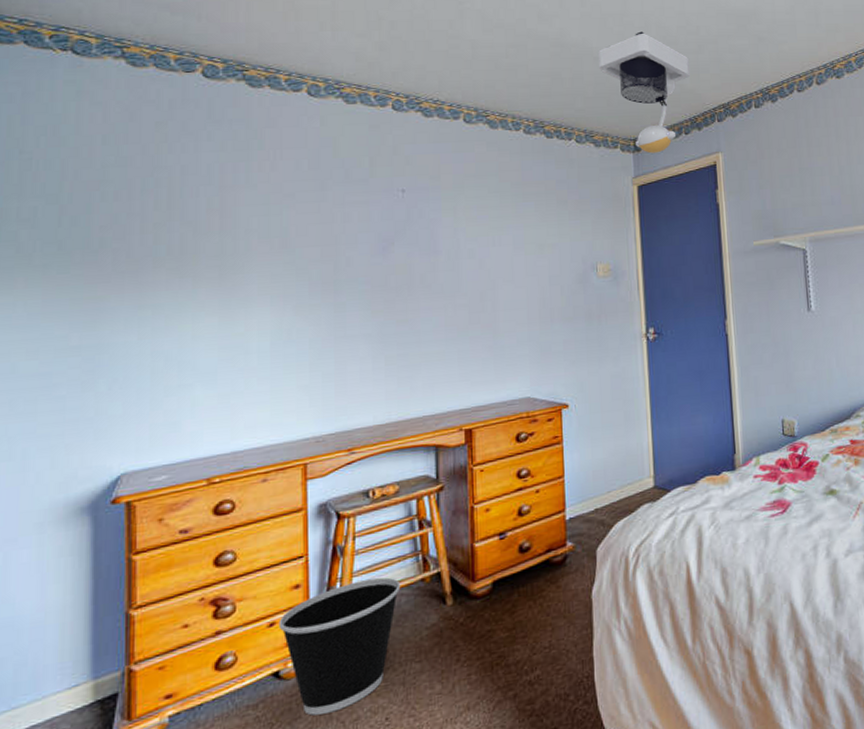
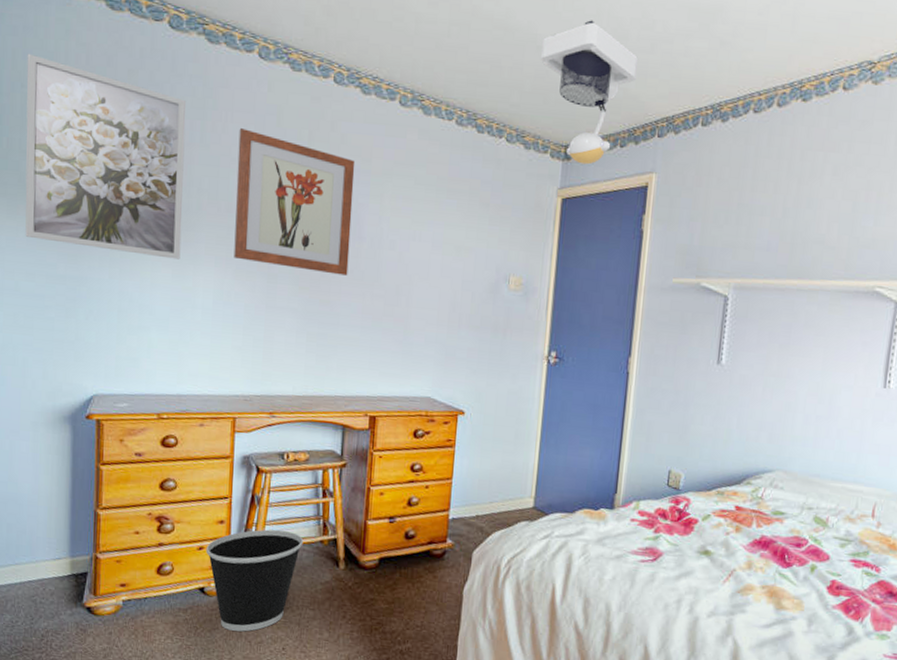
wall art: none [25,118,228,312] -> present [25,53,186,260]
wall art: none [291,164,426,295] -> present [234,128,356,276]

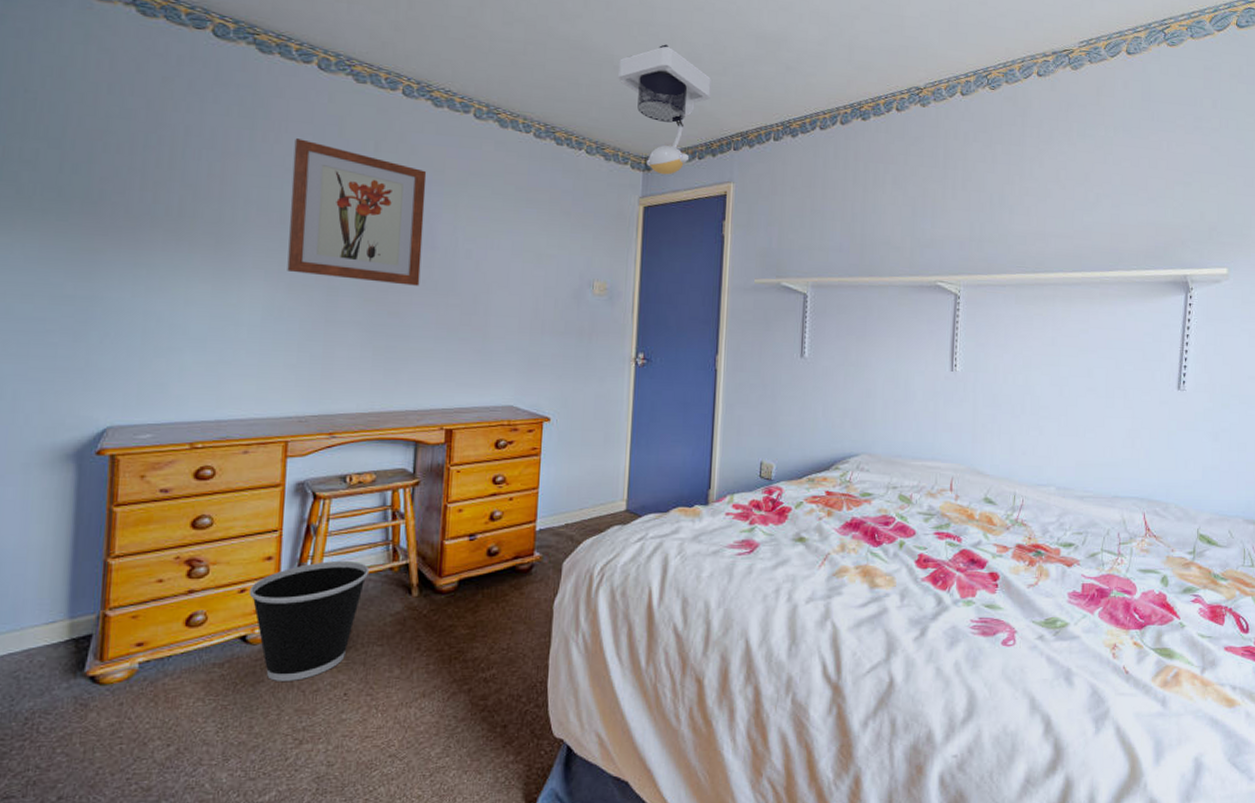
wall art: present [25,53,186,260] -> none [22,57,232,275]

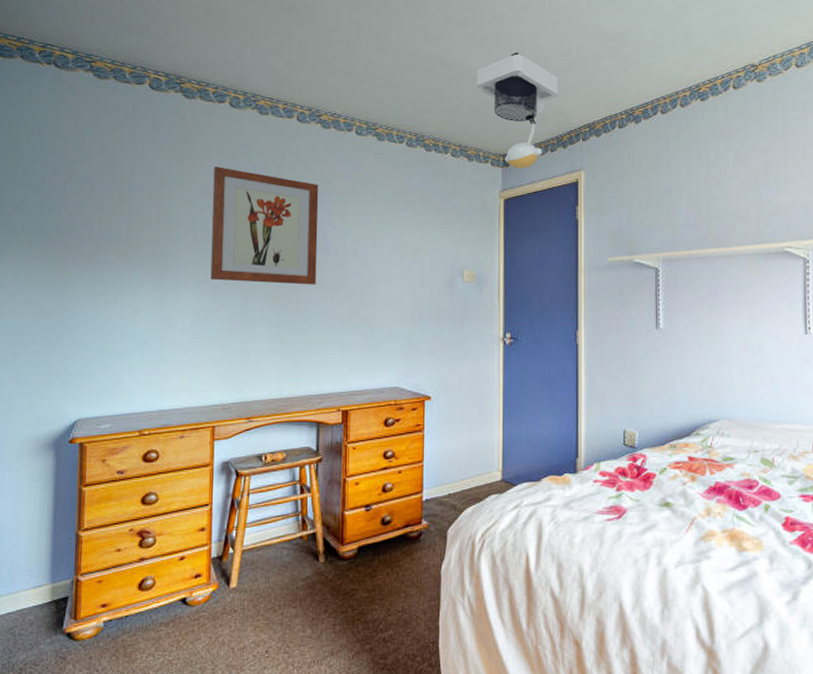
wastebasket: present [249,561,370,681] -> none [187,531,284,639]

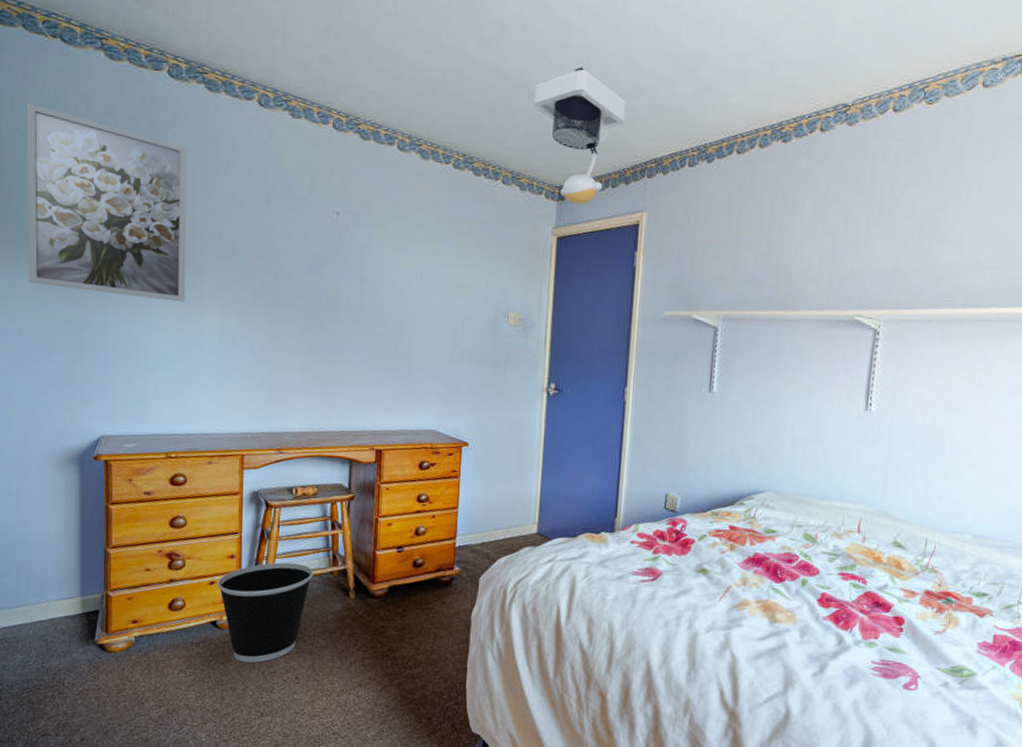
wall art: none [14,121,165,286] -> present [26,102,188,302]
wastebasket: none [187,531,284,639] -> present [217,562,314,663]
wall art: present [210,167,319,285] -> none [238,174,356,315]

